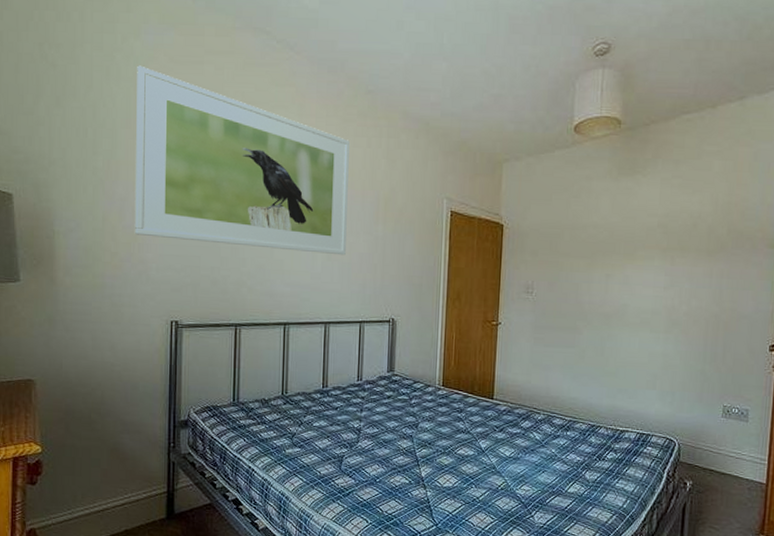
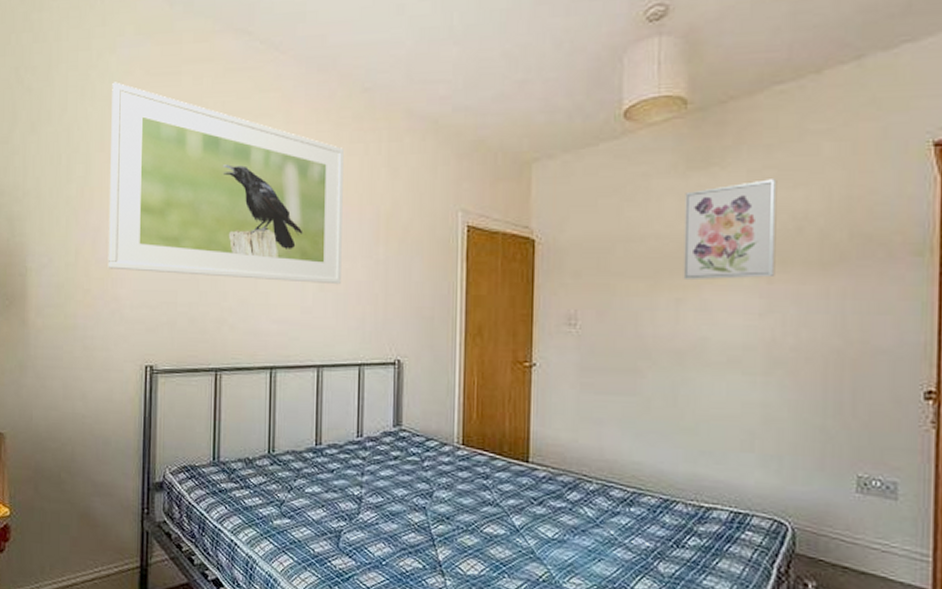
wall art: none [612,186,682,261] -> present [683,179,777,281]

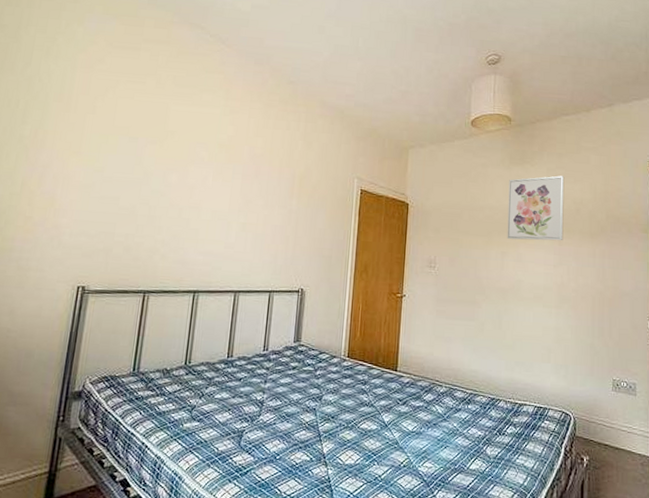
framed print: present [107,82,344,285] -> none [52,48,270,227]

